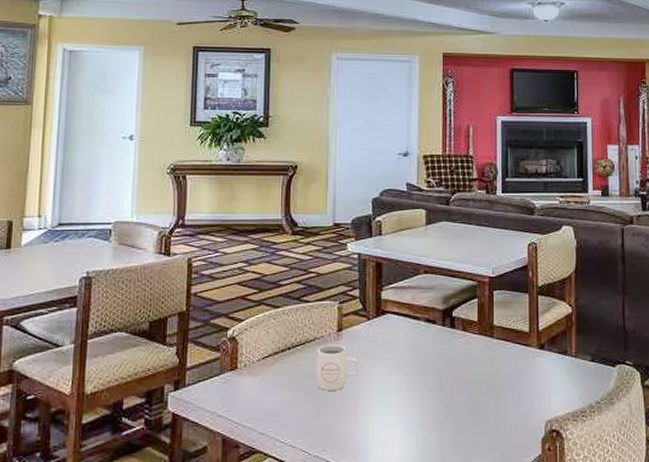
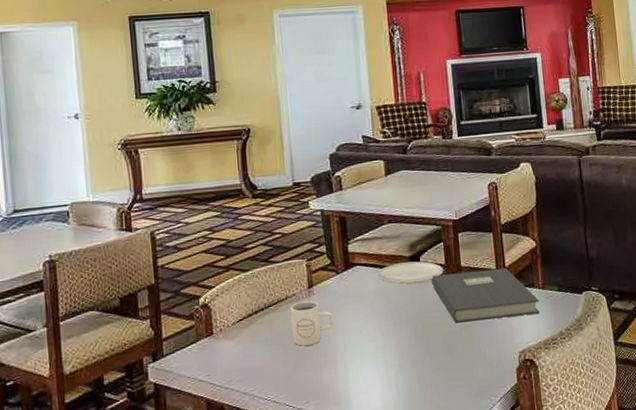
plate: none [408,315,475,337] -> present [377,261,443,284]
book: none [461,331,571,384] -> present [431,267,540,323]

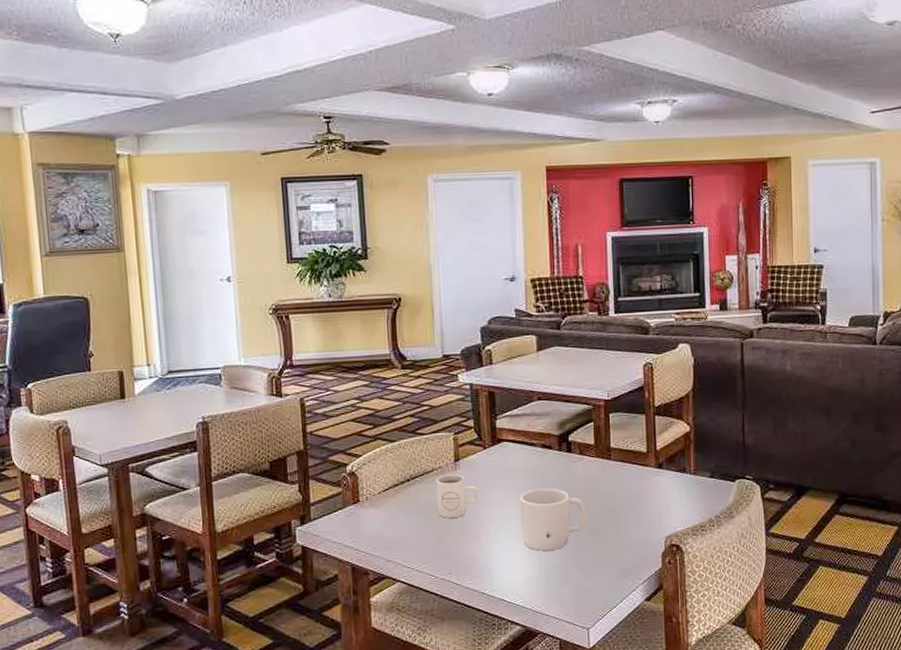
mug: none [374,309,441,374] -> present [519,488,586,551]
plate: present [377,261,443,284] -> none [525,440,592,462]
book: present [431,267,540,323] -> none [579,451,690,504]

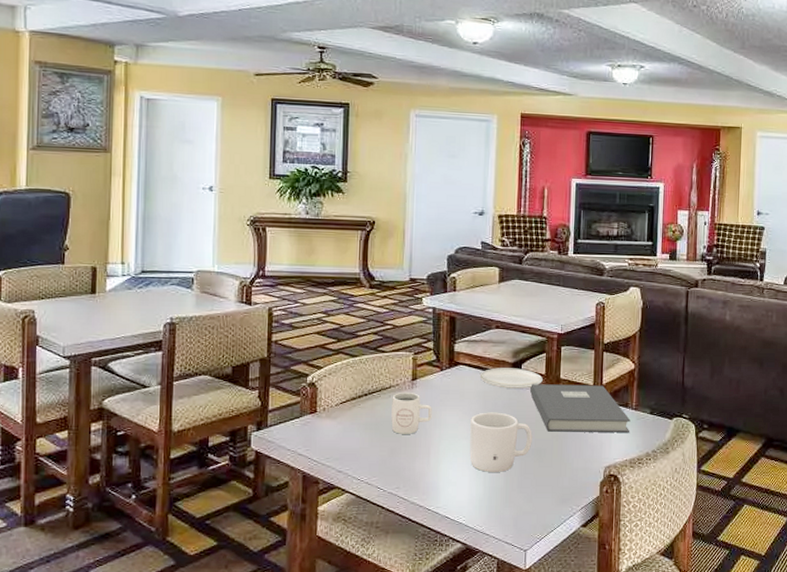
plate: none [525,440,592,462] -> present [479,368,543,389]
book: none [579,451,690,504] -> present [529,384,631,433]

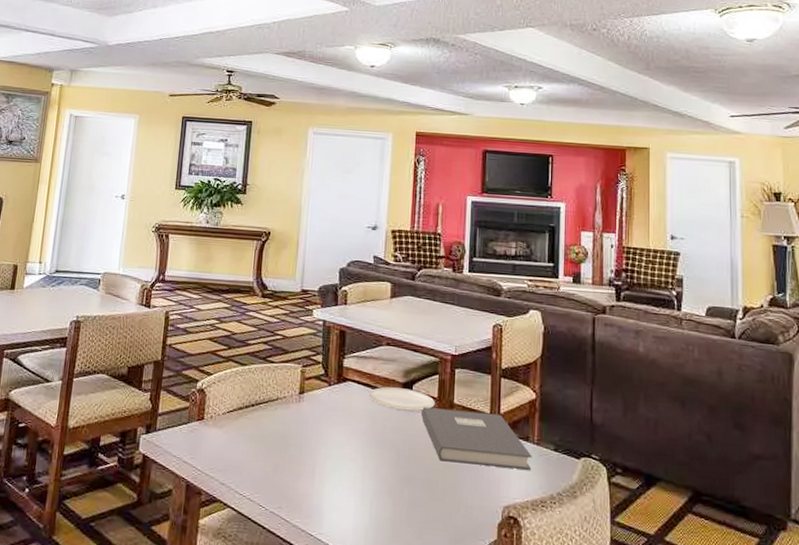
mug: present [391,391,432,434] -> none [276,405,319,451]
mug: present [469,412,532,472] -> none [356,433,423,501]

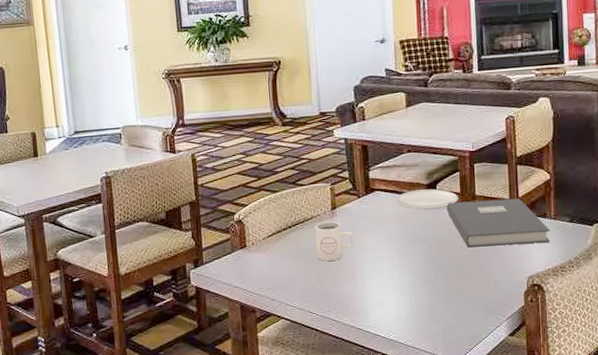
mug: none [276,405,319,451] -> present [314,221,354,261]

